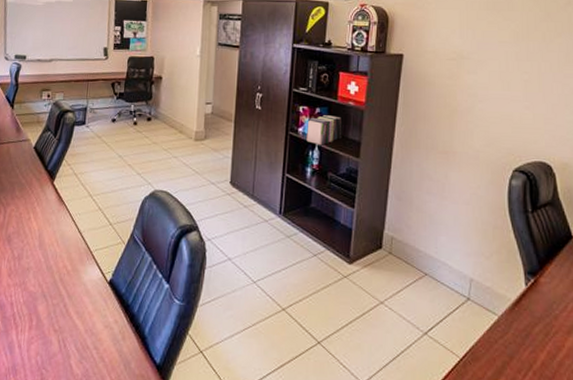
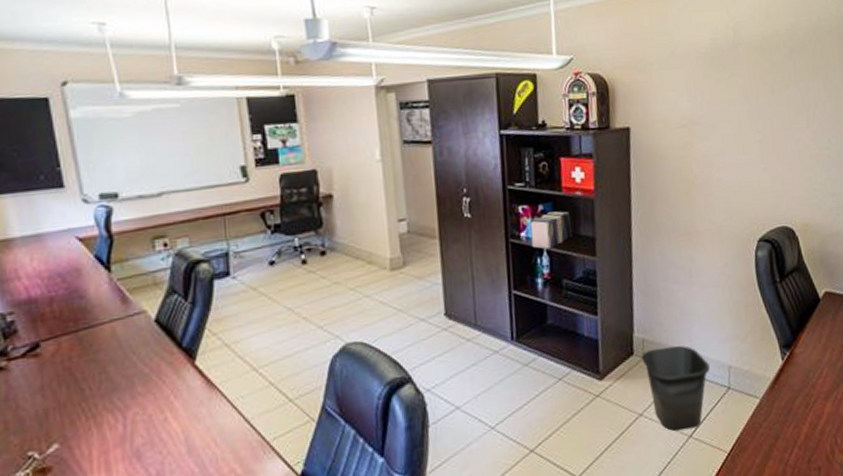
waste bin: none [389,247,452,326] -> present [641,345,710,431]

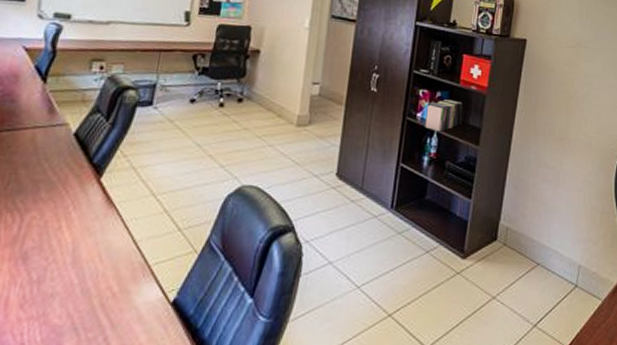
waste bin: present [641,345,710,431] -> none [503,238,562,317]

